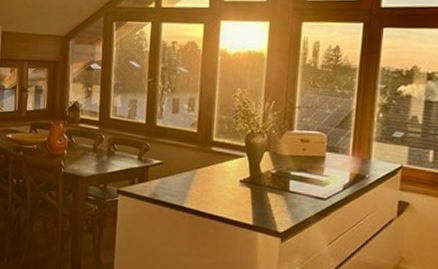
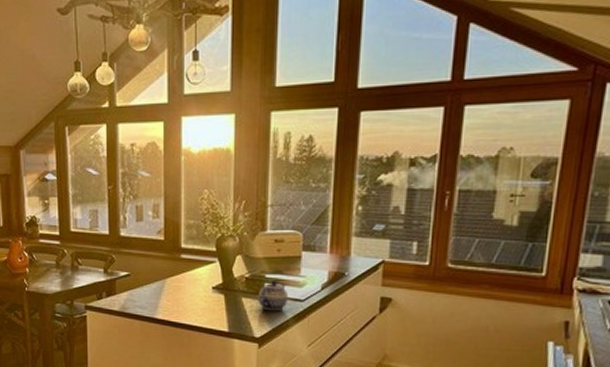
teapot: none [283,178,312,207] -> present [258,281,289,310]

